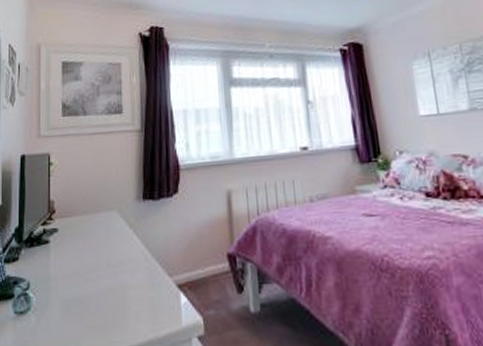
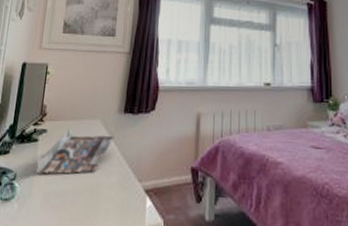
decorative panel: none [52,222,135,280] -> present [36,126,114,174]

